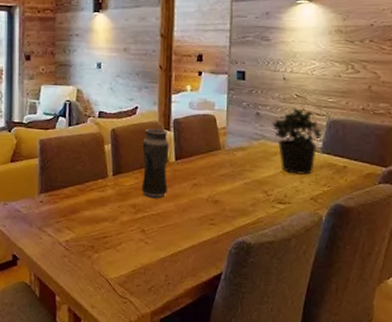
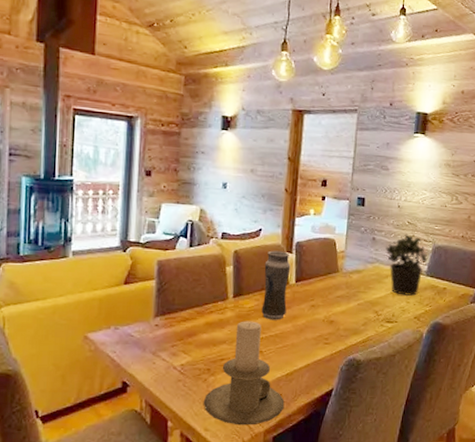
candle holder: none [88,199,171,306] -> present [203,321,285,425]

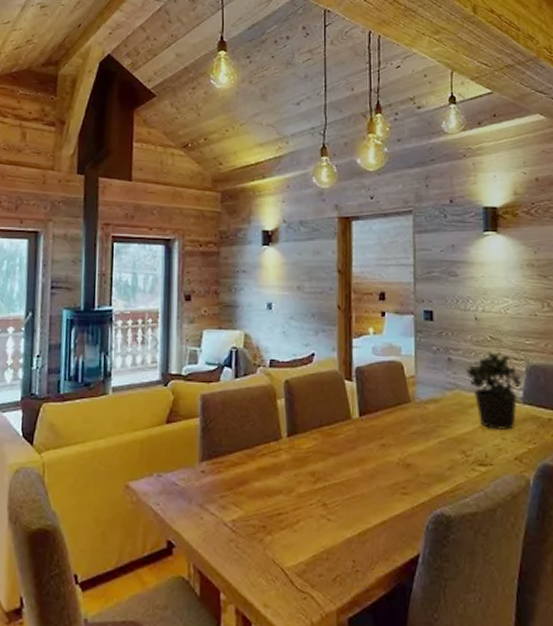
candle holder: present [203,321,285,425] -> none [260,465,359,602]
vase: present [261,250,291,320] -> none [321,378,352,464]

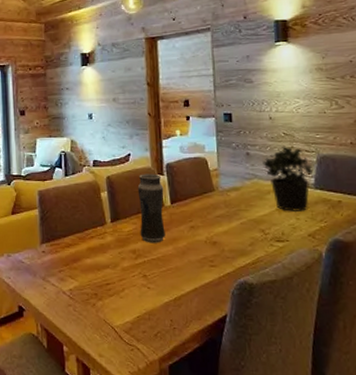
vase: none [321,378,352,464] -> present [137,173,165,243]

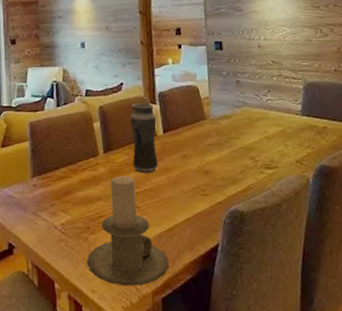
candle holder: none [94,245,177,353] -> present [86,175,170,286]
potted plant: present [262,146,313,211] -> none [252,73,300,138]

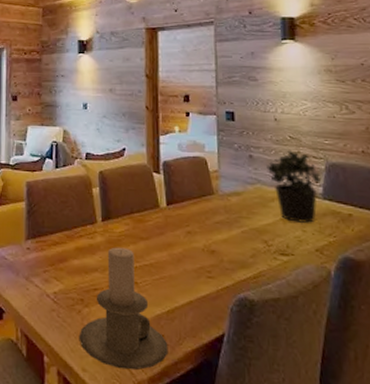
vase: present [130,102,158,174] -> none [131,171,160,248]
potted plant: none [252,73,300,138] -> present [266,150,321,223]

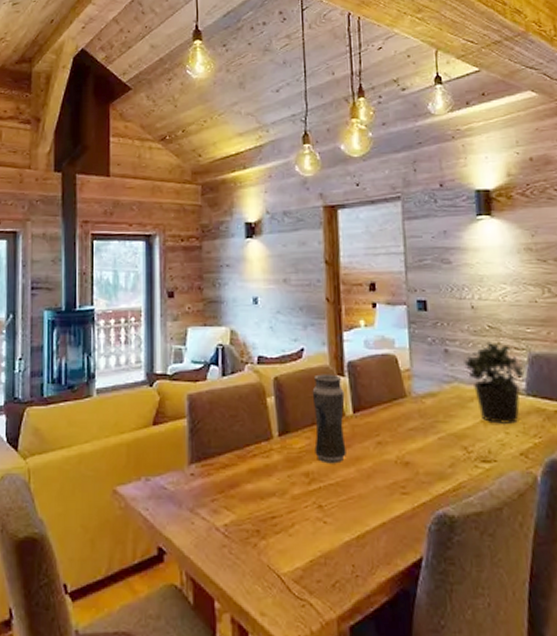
candle holder: present [79,247,169,371] -> none [255,465,360,609]
vase: none [131,171,160,248] -> present [312,374,346,464]

